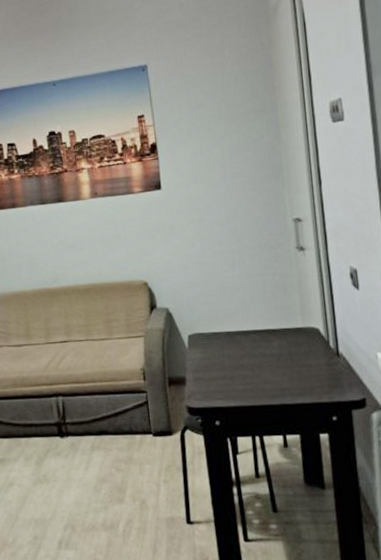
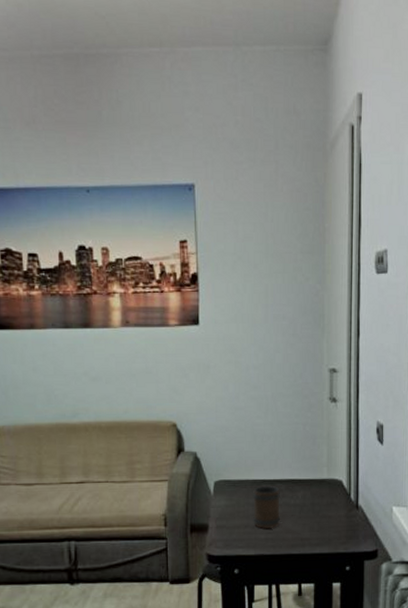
mug: none [227,336,258,381] -> present [253,485,280,530]

